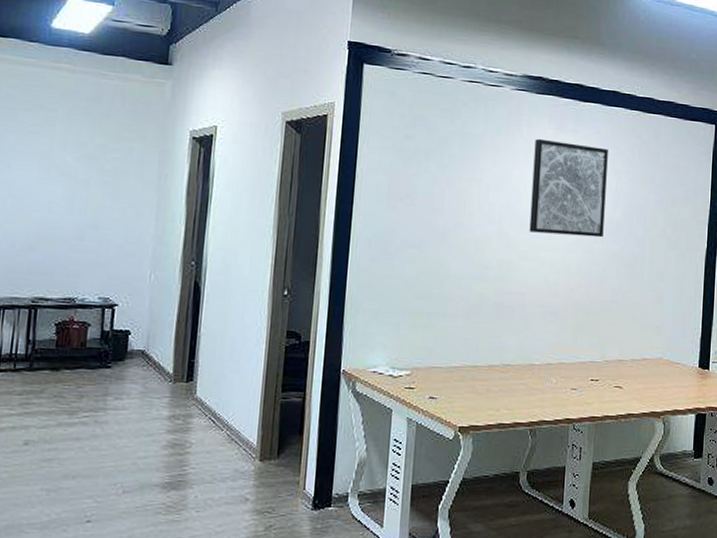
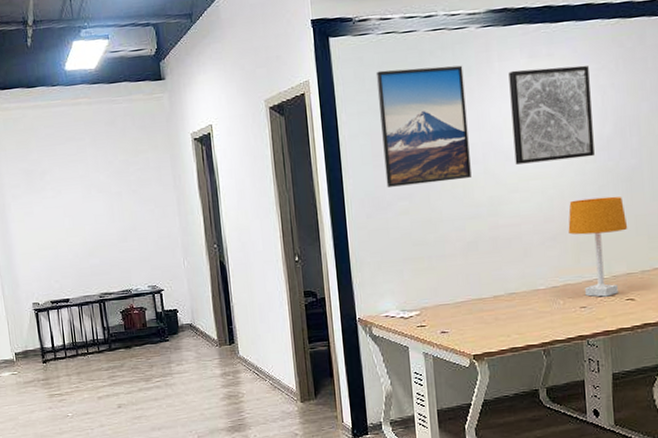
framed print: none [398,109,493,238] -> present [375,65,471,187]
desk lamp: none [570,278,625,381] -> present [568,196,628,297]

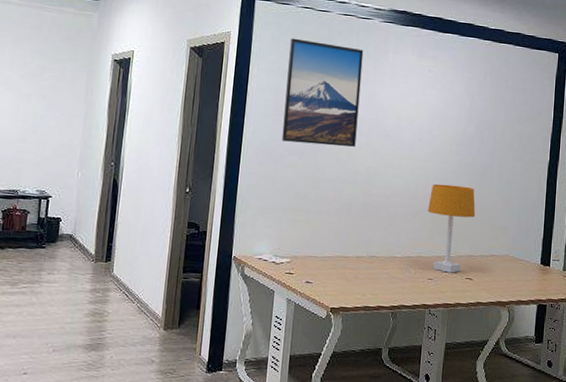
wall art: present [508,65,595,165] -> none [393,63,463,150]

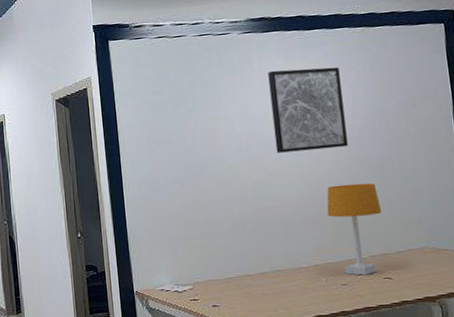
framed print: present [281,38,364,147] -> none [150,66,237,172]
wall art: none [393,63,463,150] -> present [268,67,348,153]

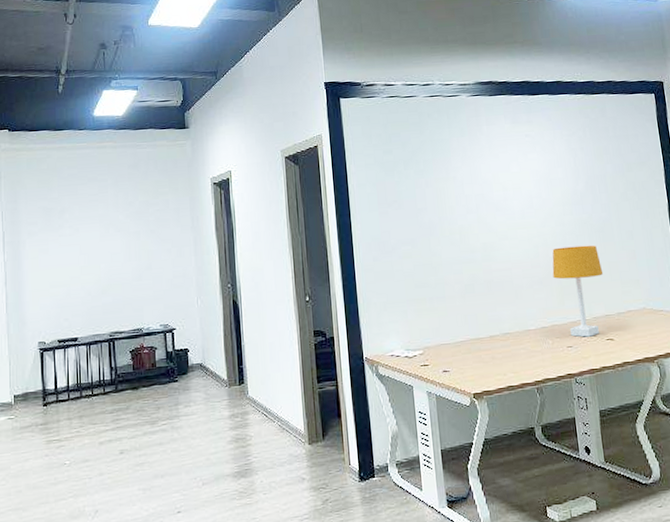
wall art: present [268,67,348,153] -> none [495,131,571,215]

